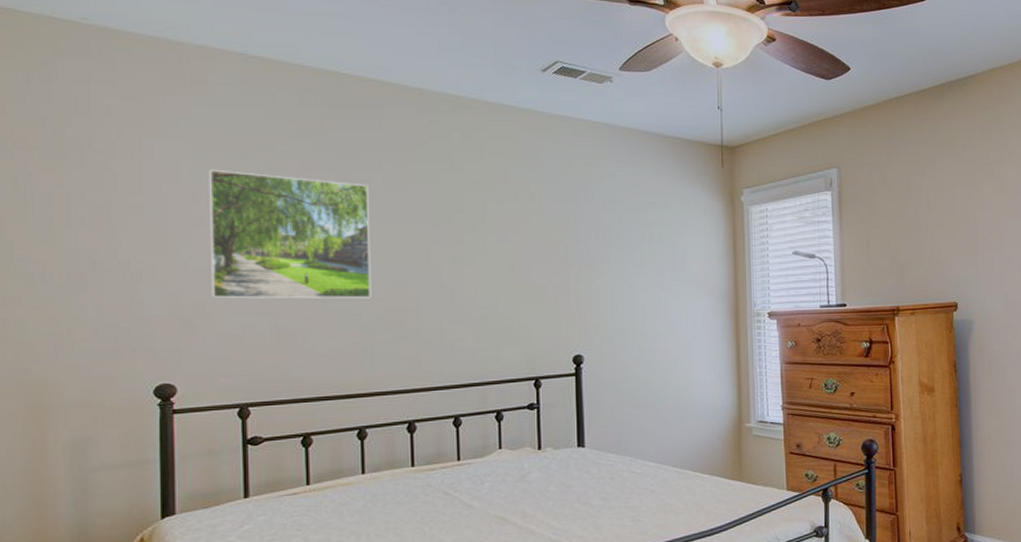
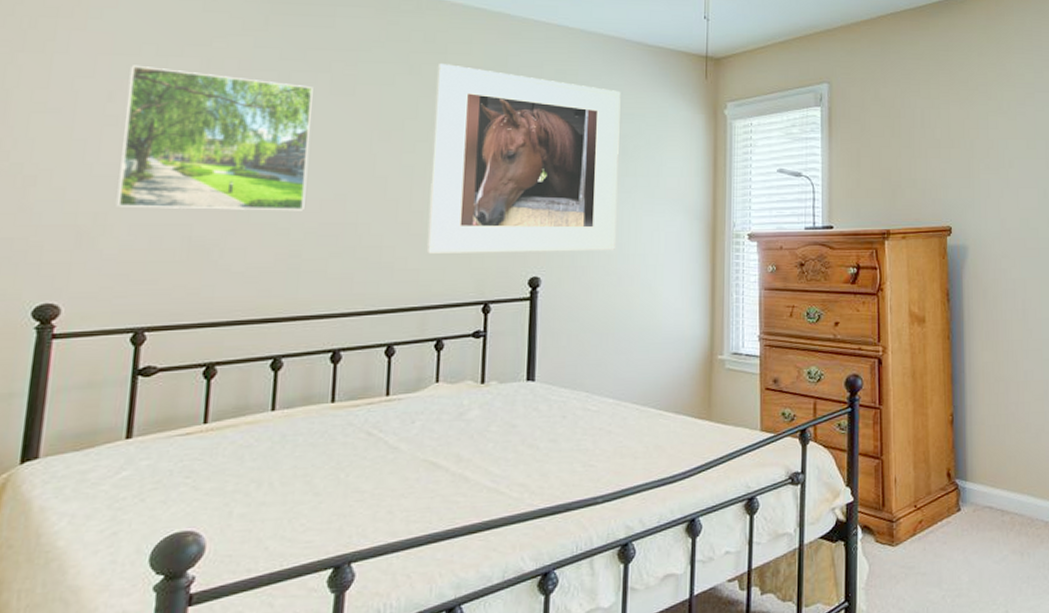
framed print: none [476,160,648,335] -> present [426,64,621,254]

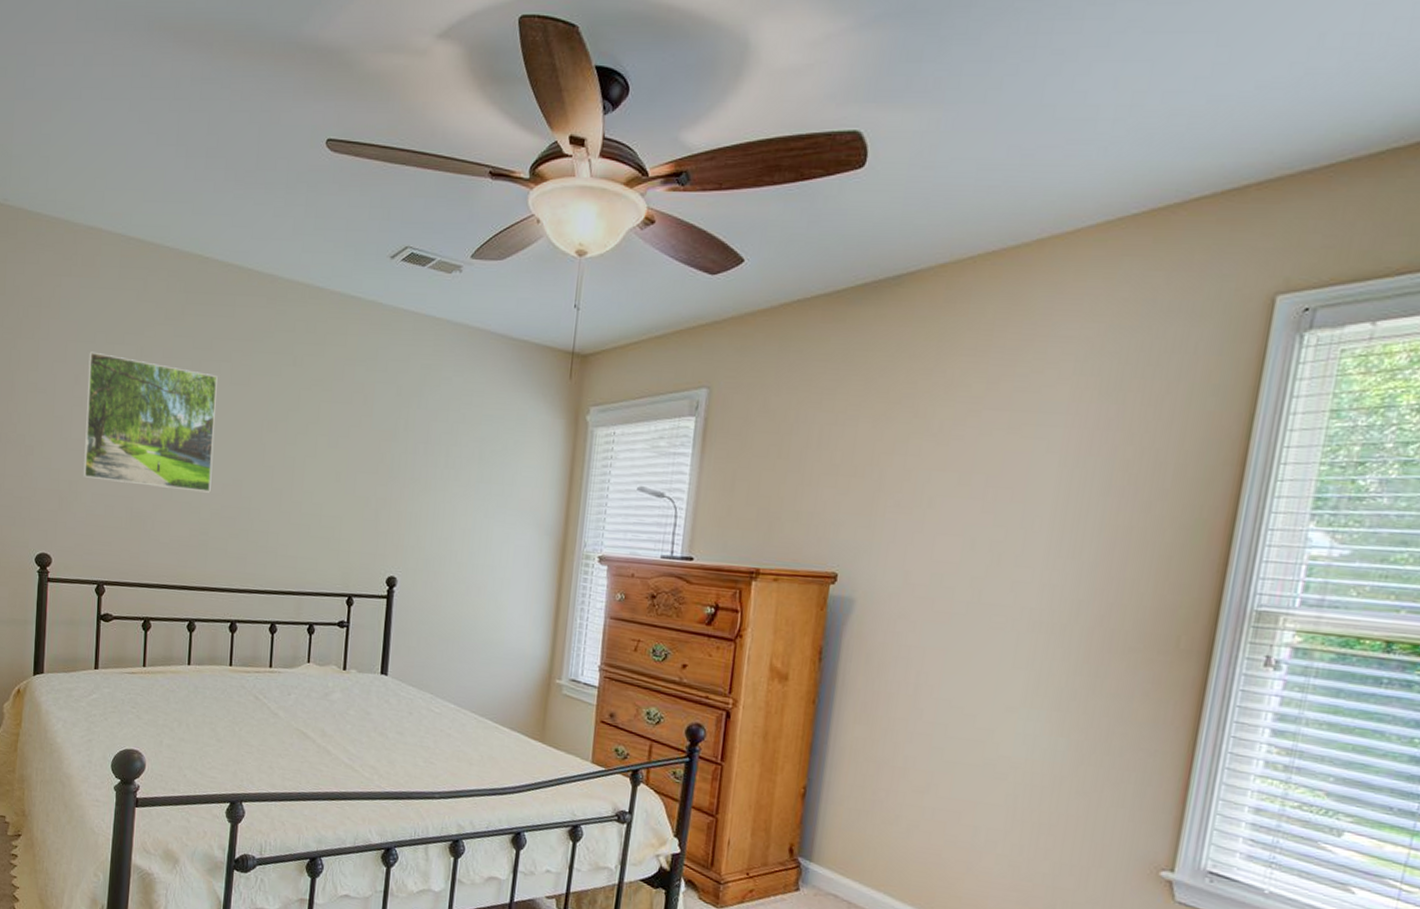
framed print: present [426,64,621,254] -> none [303,355,482,558]

